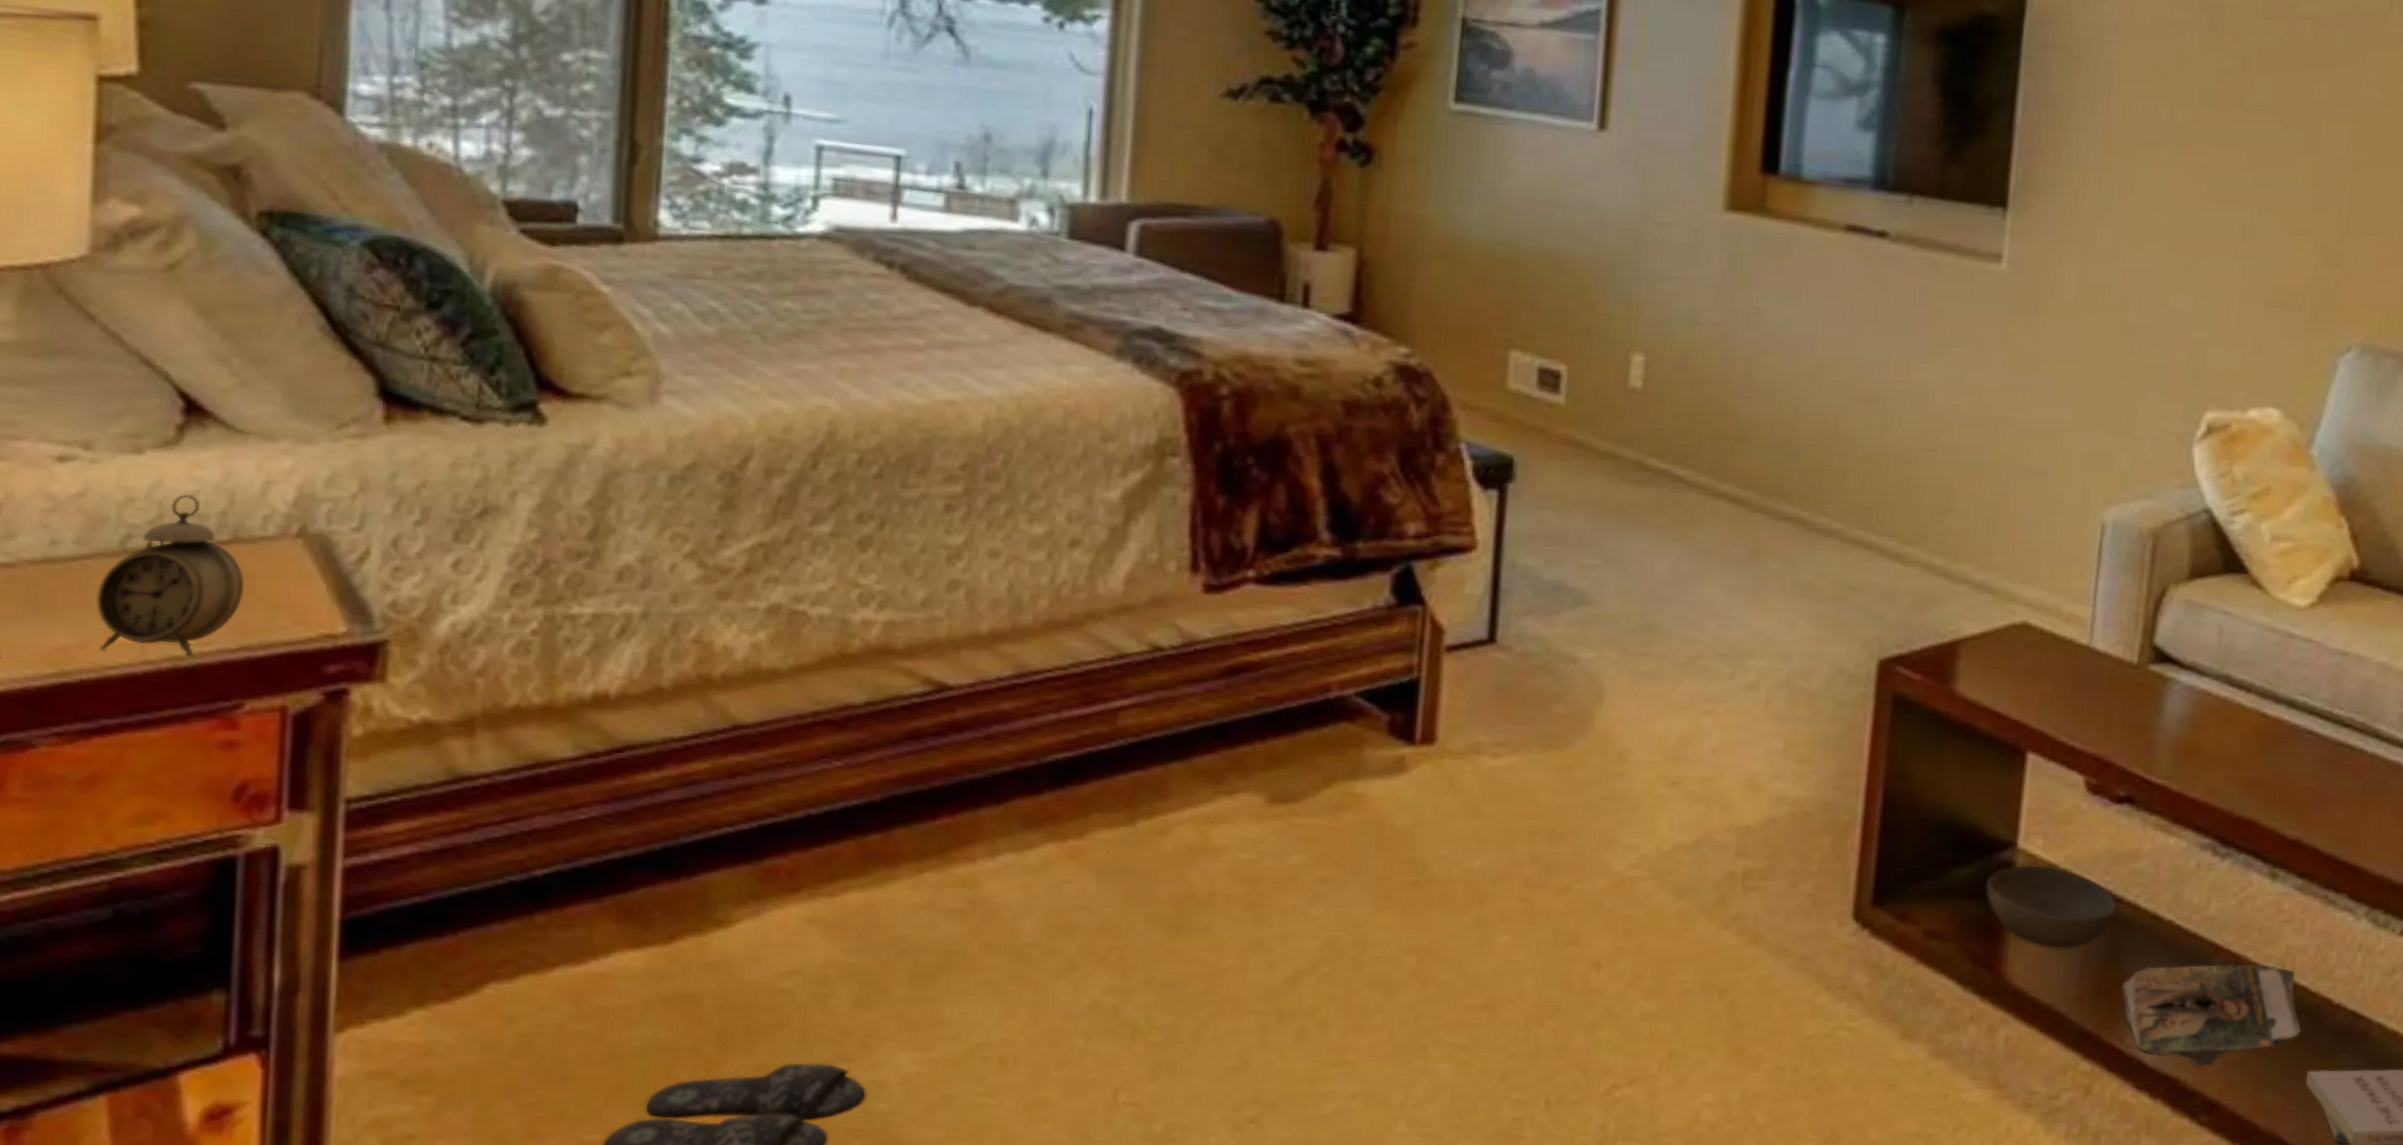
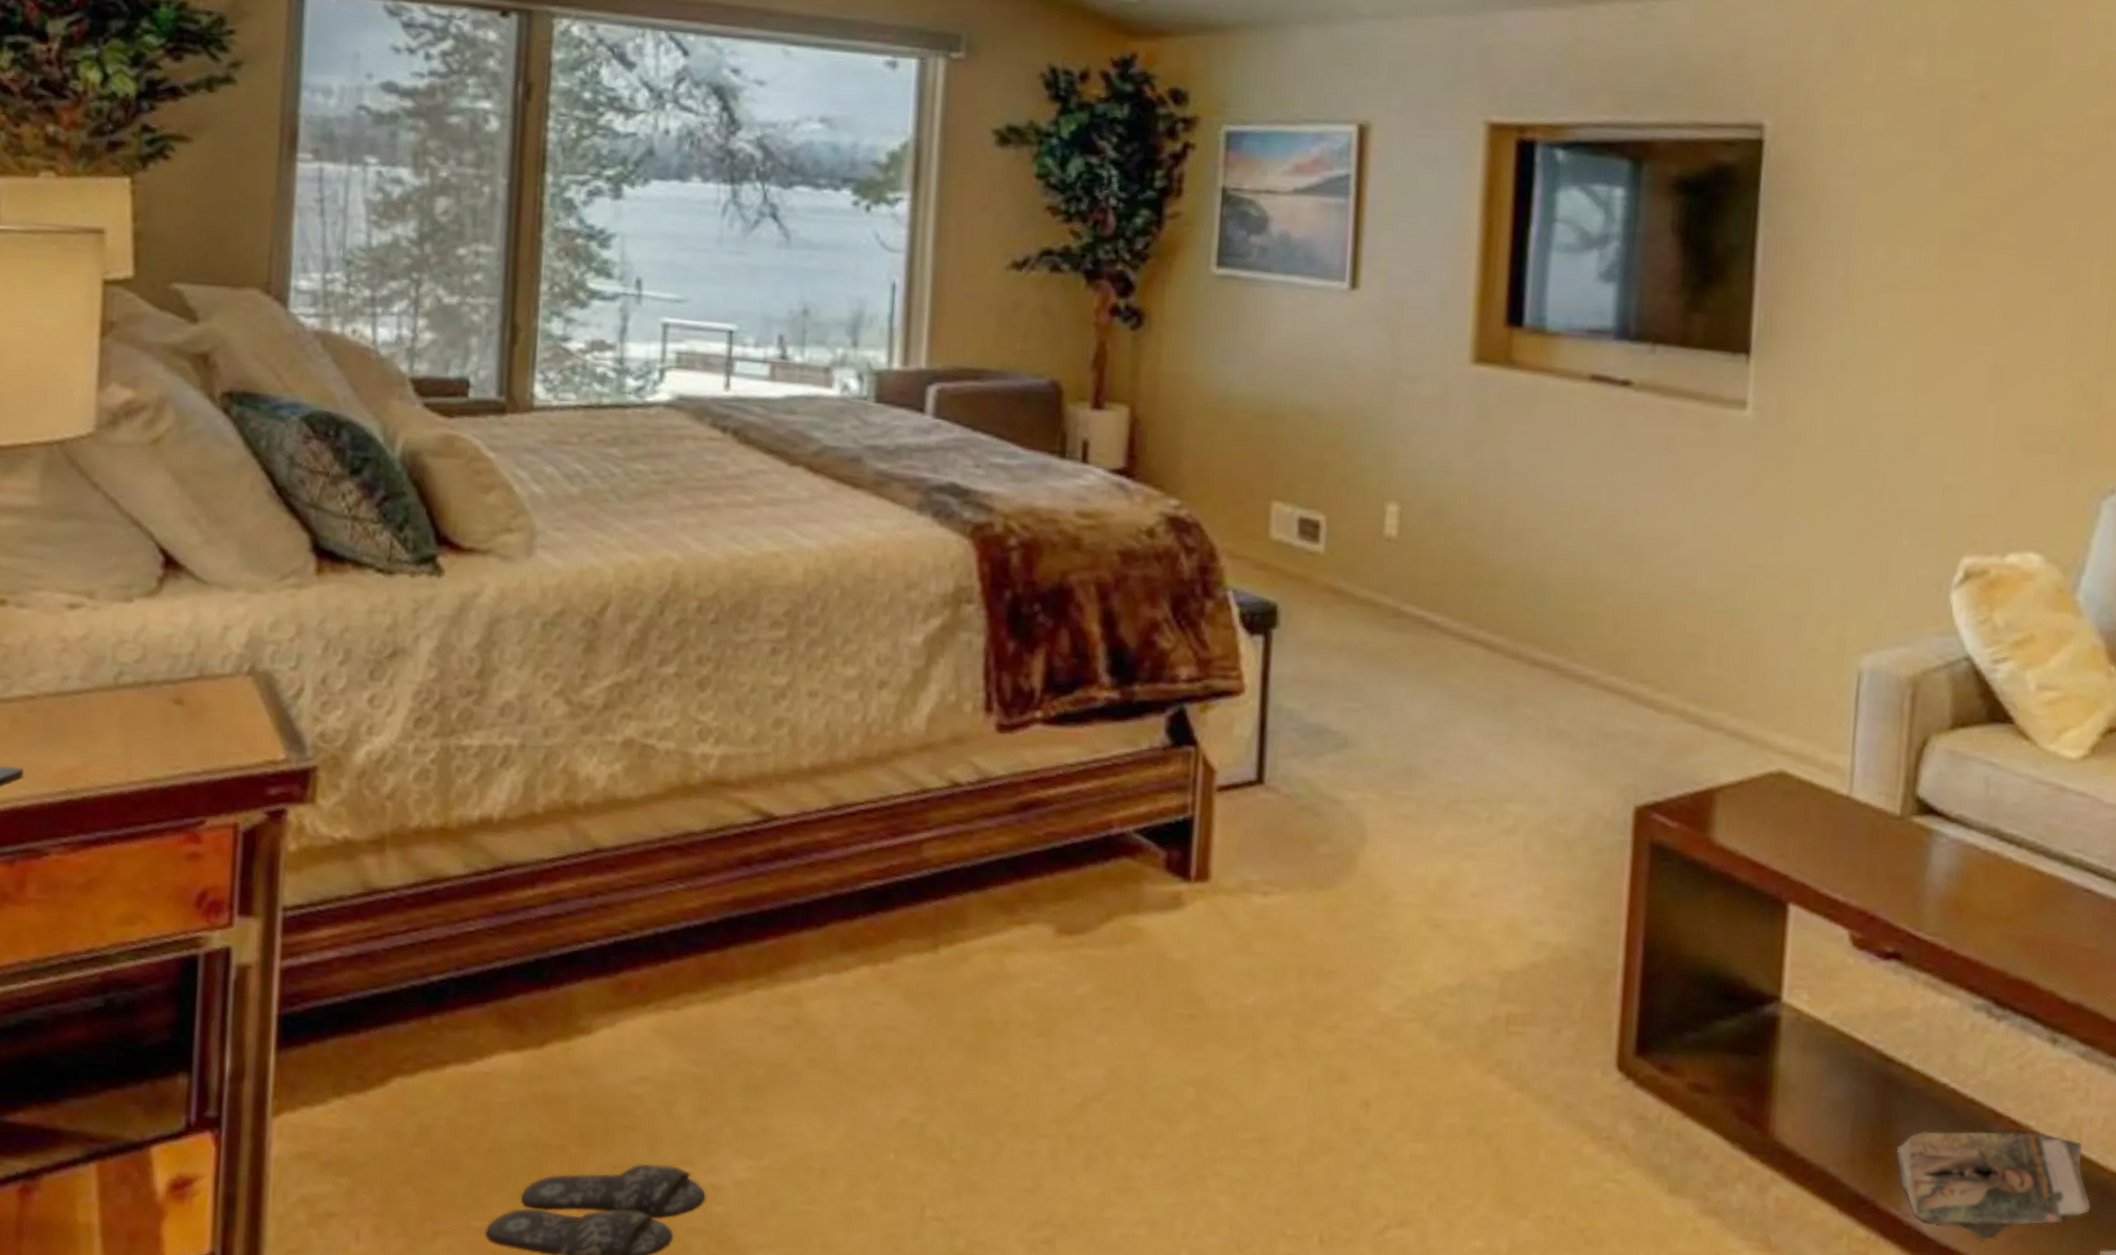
alarm clock: present [95,494,245,656] -> none [95,637,208,778]
bowl: present [1985,864,2117,949] -> none [1750,1019,1888,1109]

